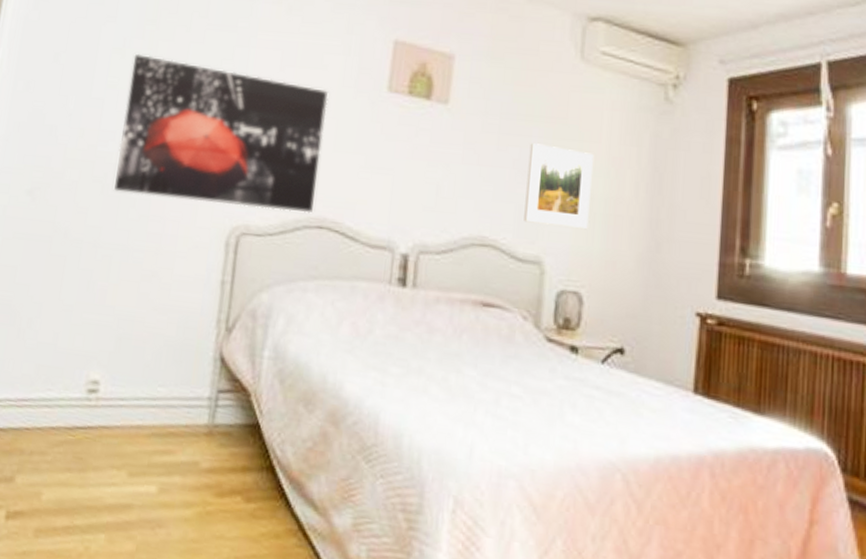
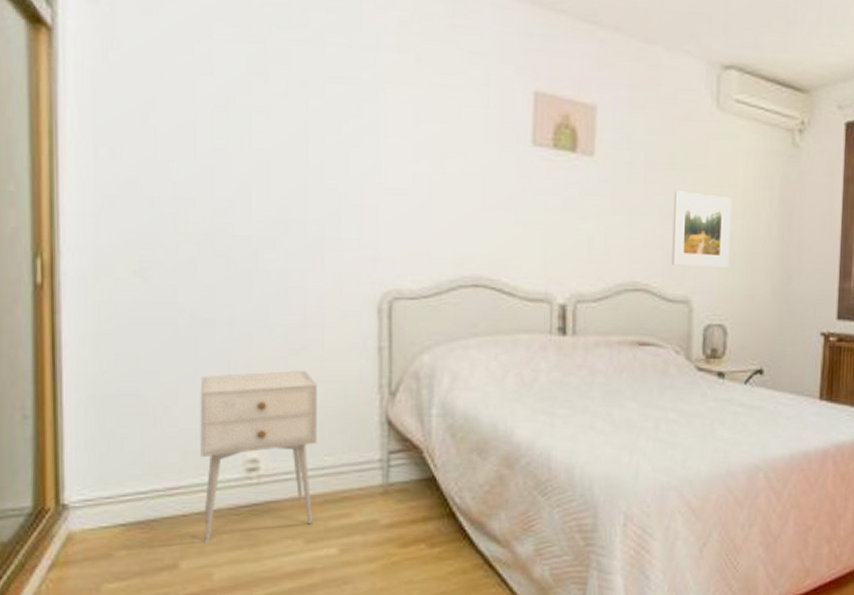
nightstand: none [40,293,161,460] -> present [200,370,317,543]
wall art: present [114,53,329,213] -> none [241,111,471,273]

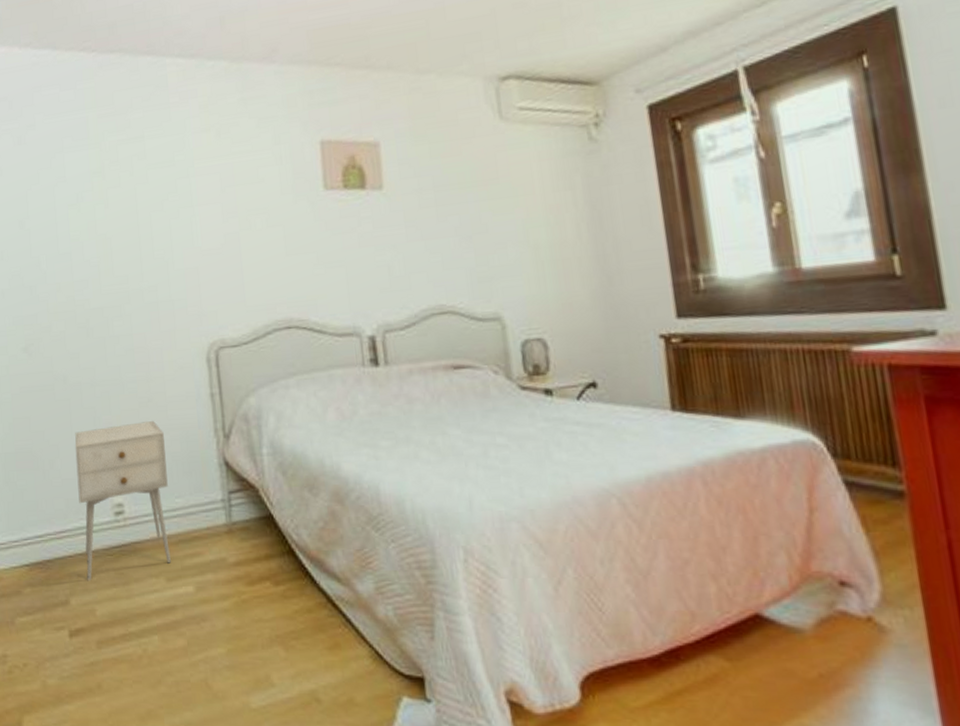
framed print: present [672,191,733,267] -> none [468,206,539,284]

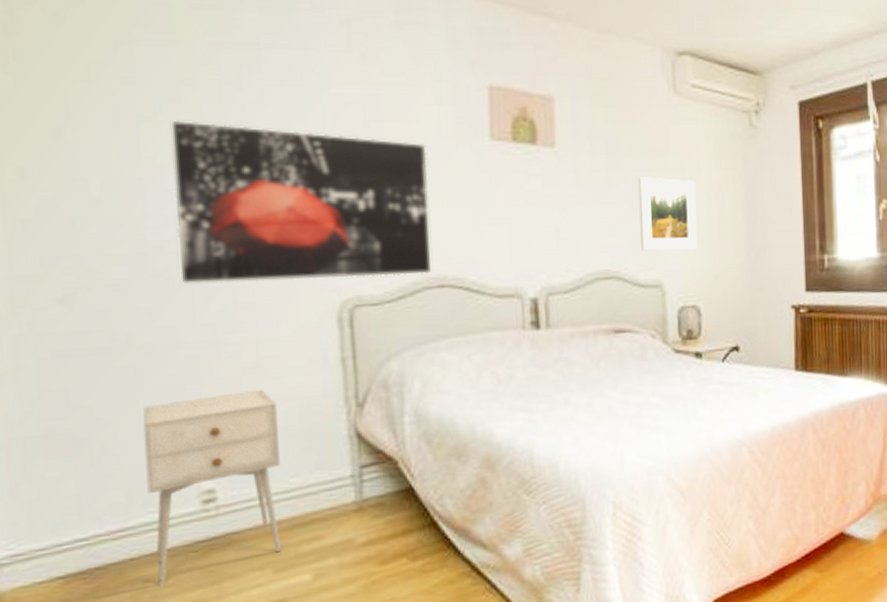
wall art: none [88,201,279,333] -> present [171,120,431,283]
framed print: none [468,206,539,284] -> present [638,177,698,251]

